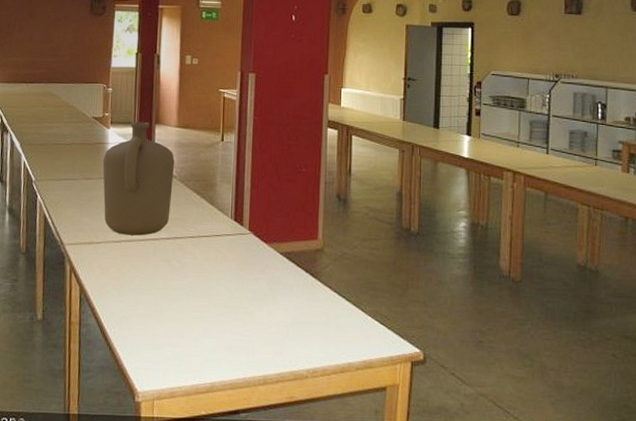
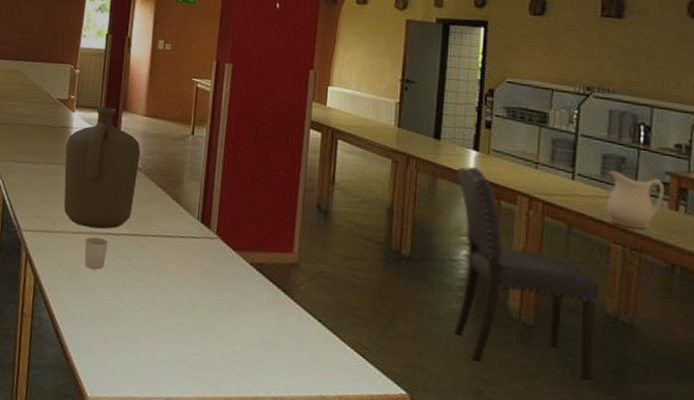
cup: none [126,244,149,274] -> present [84,237,108,270]
chair: none [453,149,571,320] -> present [455,166,599,380]
pitcher: none [574,143,619,191] -> present [606,170,665,229]

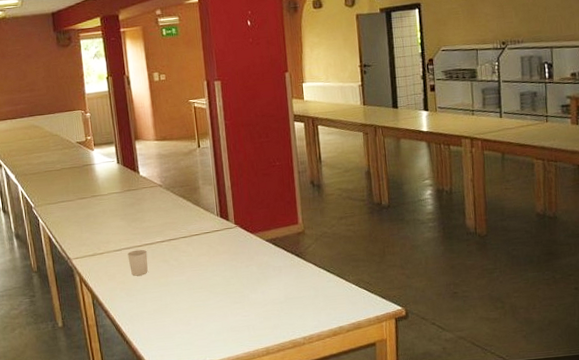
water jug: present [64,106,141,229] -> none [92,139,162,244]
chair: present [455,166,599,380] -> none [413,124,532,271]
pitcher: present [606,170,665,229] -> none [525,102,568,145]

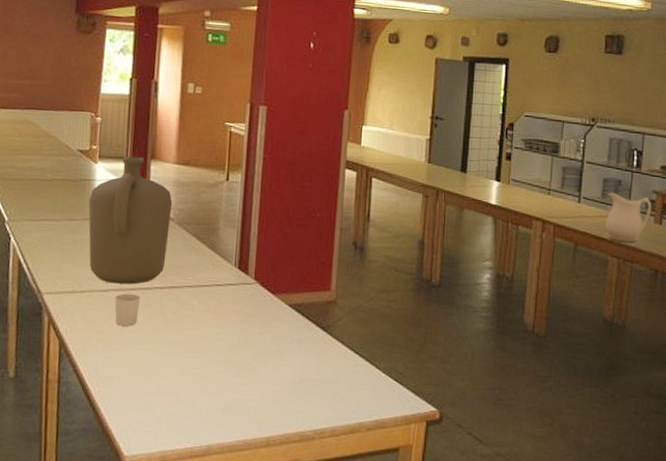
water jug: none [92,139,162,244] -> present [88,156,173,285]
pitcher: none [525,102,568,145] -> present [605,192,652,243]

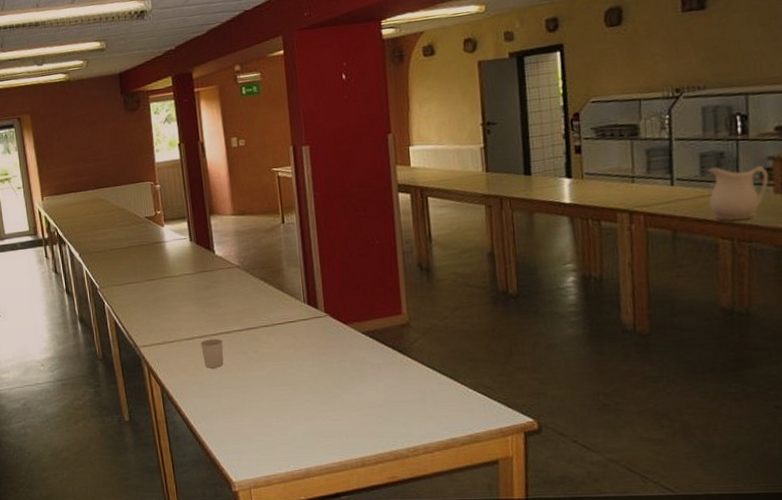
water jug: present [88,156,173,285] -> none [162,214,240,332]

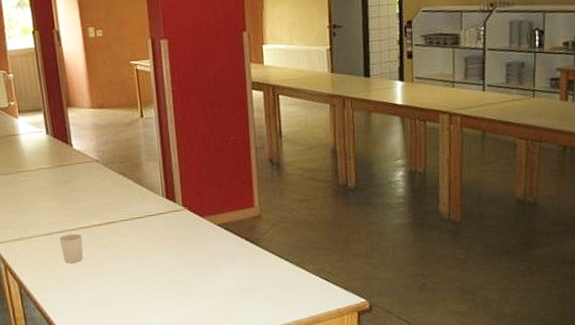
pitcher: present [707,165,769,221] -> none [511,75,557,123]

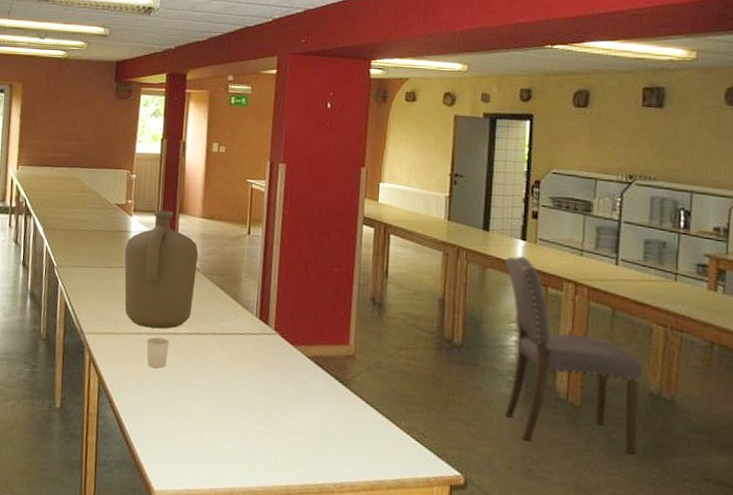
water jug: none [17,106,99,227] -> present [124,210,199,329]
chair: none [386,96,510,261] -> present [504,255,643,454]

